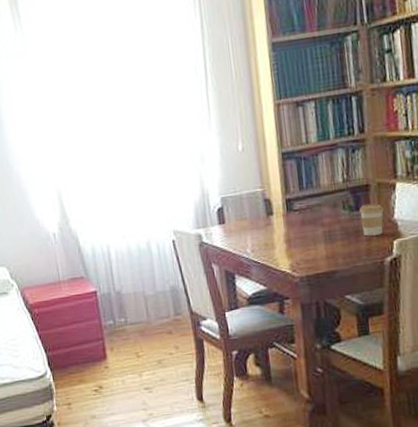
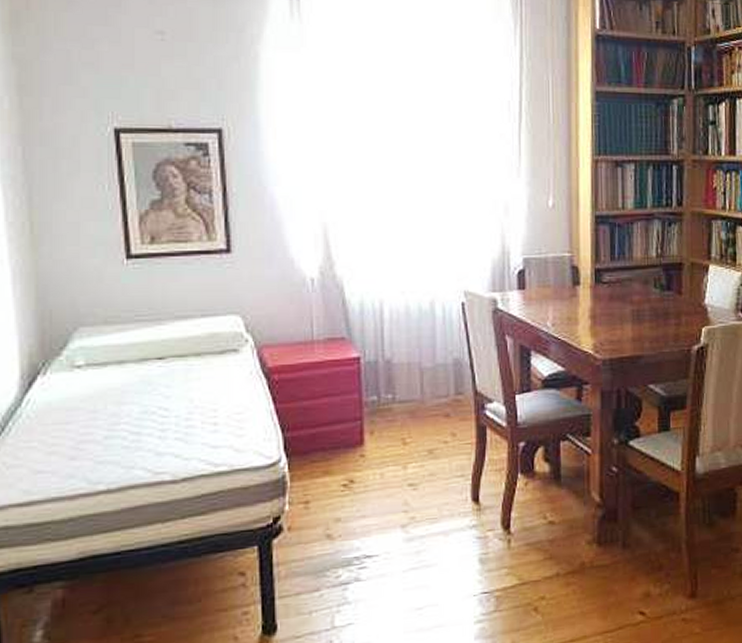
coffee cup: present [359,203,384,237] -> none [671,284,695,320]

